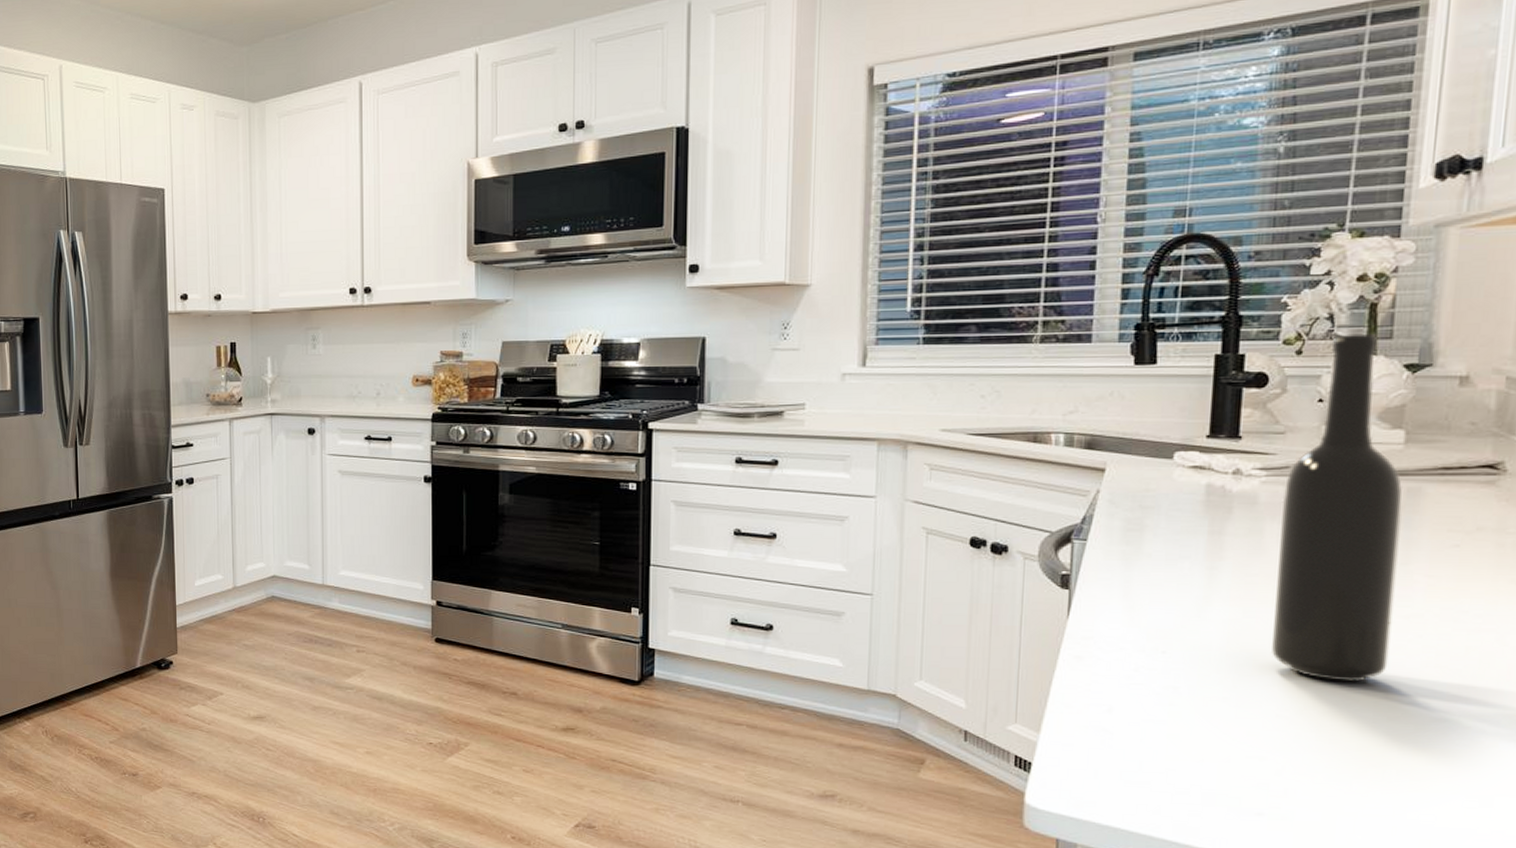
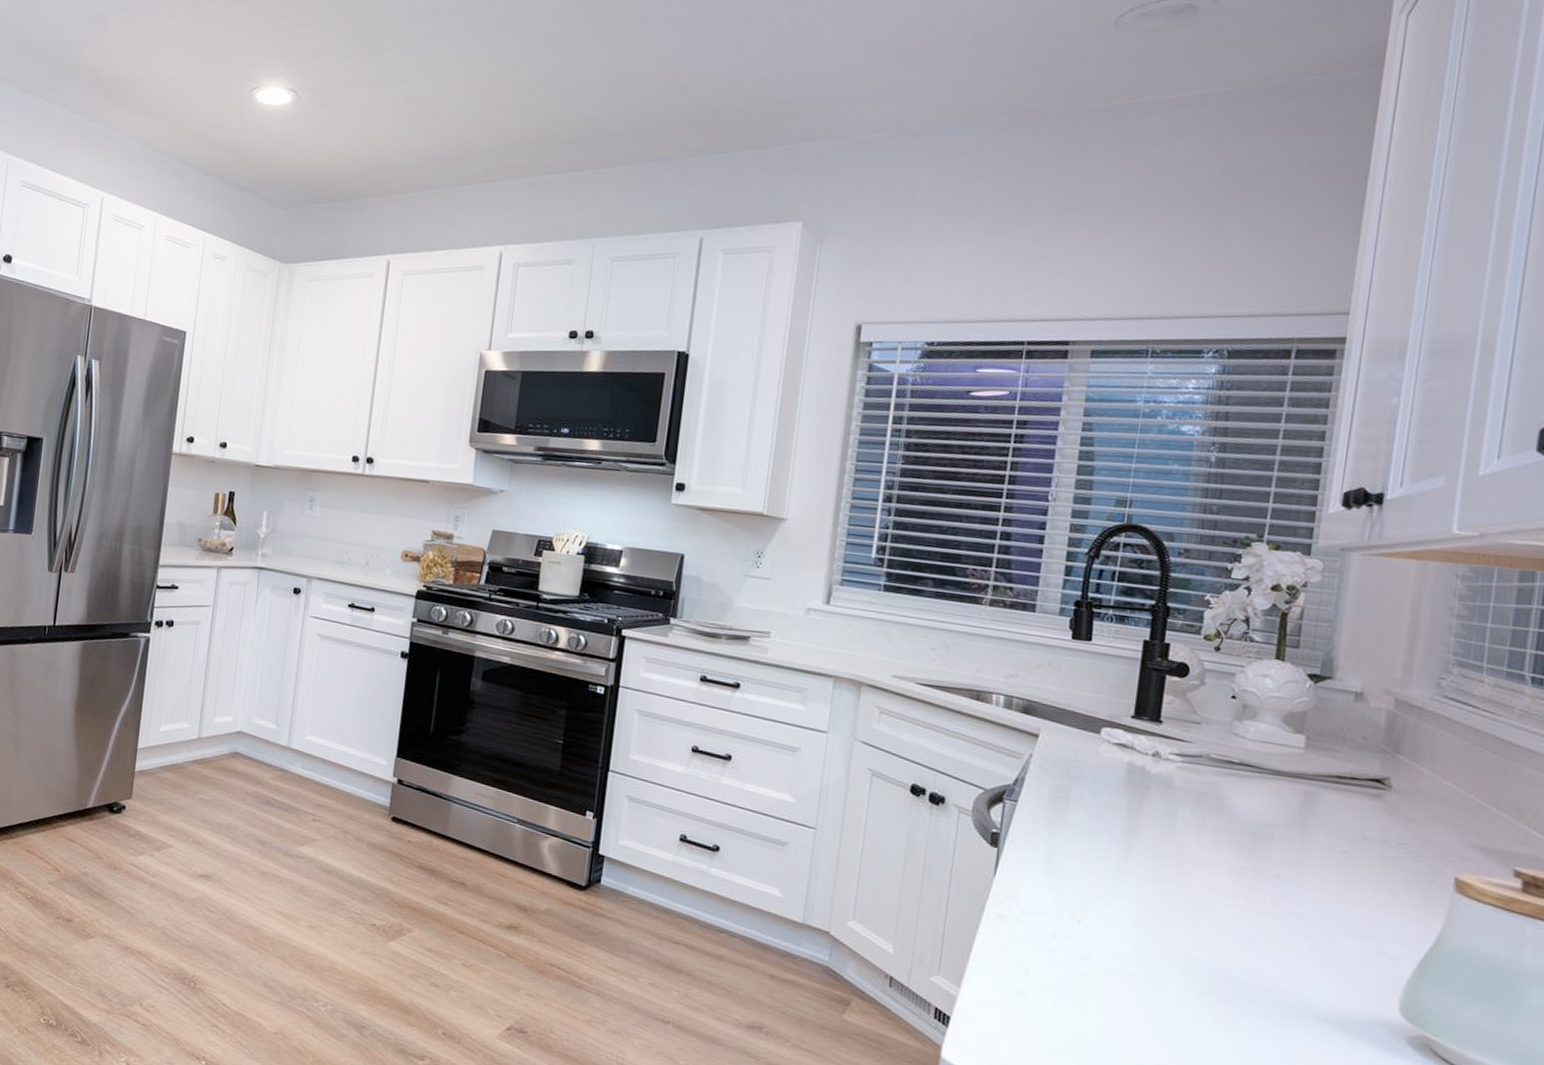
bottle: present [1272,333,1403,682] -> none [1177,636,1301,974]

